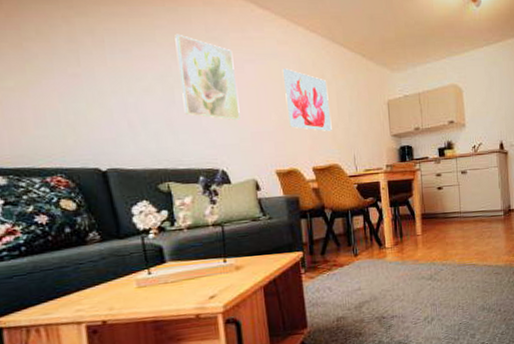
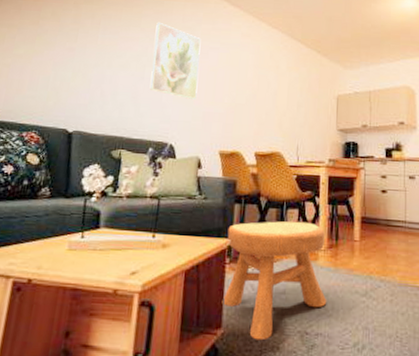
wall art: present [282,68,332,132] -> none [239,57,281,120]
stool: none [298,225,399,331] -> present [221,220,327,341]

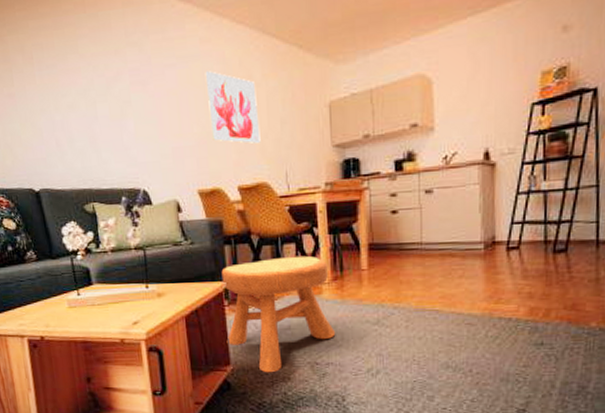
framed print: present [149,22,201,101] -> none [96,42,161,135]
wall art: none [239,57,281,120] -> present [205,71,261,144]

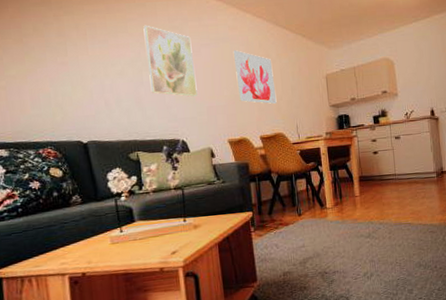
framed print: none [96,42,161,135] -> present [143,25,198,97]
stool: present [221,255,336,373] -> none [248,187,339,285]

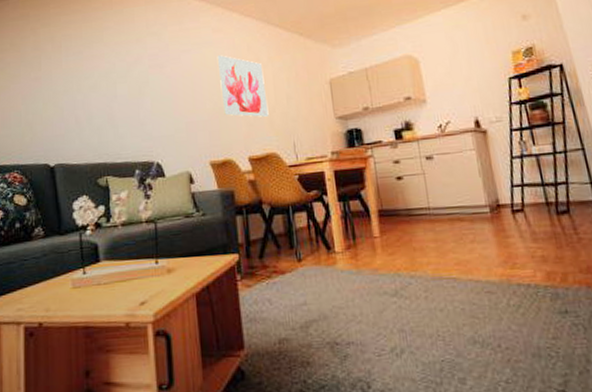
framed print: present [143,25,198,97] -> none [119,32,176,112]

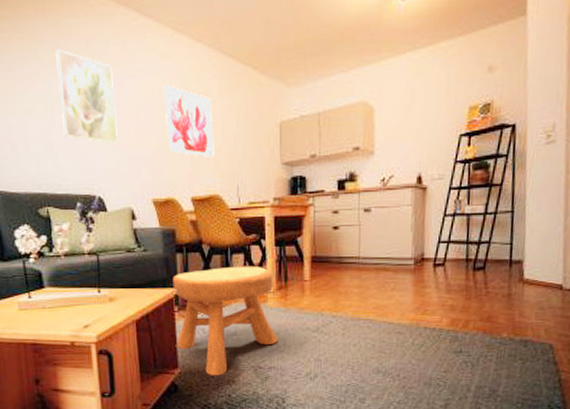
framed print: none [119,32,176,112] -> present [55,49,118,144]
stool: none [233,224,354,357] -> present [172,265,279,376]

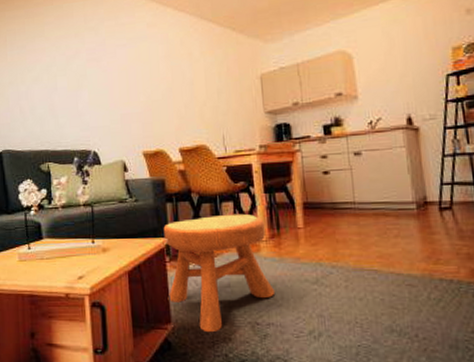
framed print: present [55,49,118,144] -> none [59,27,112,104]
wall art: present [163,85,215,158] -> none [151,50,200,111]

